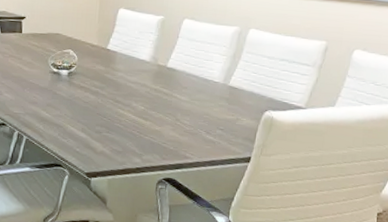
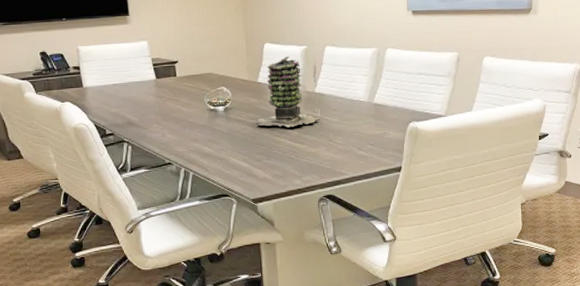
succulent plant: none [100,24,172,101] -> present [255,56,321,128]

